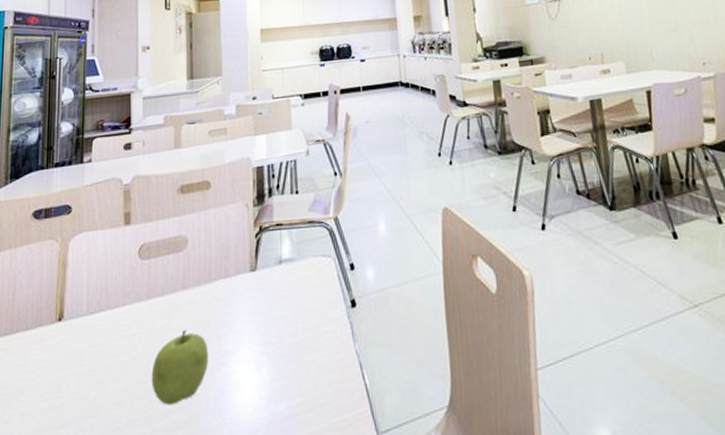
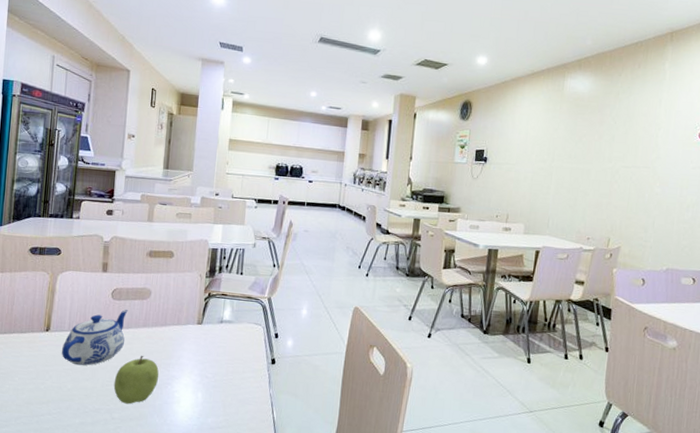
teapot: none [79,270,161,362] -> present [61,309,128,366]

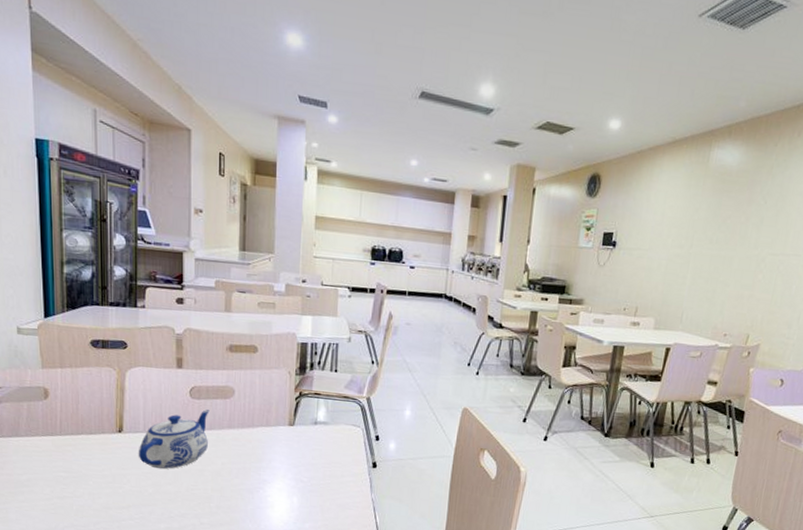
fruit: present [113,356,159,404] -> none [200,459,250,509]

